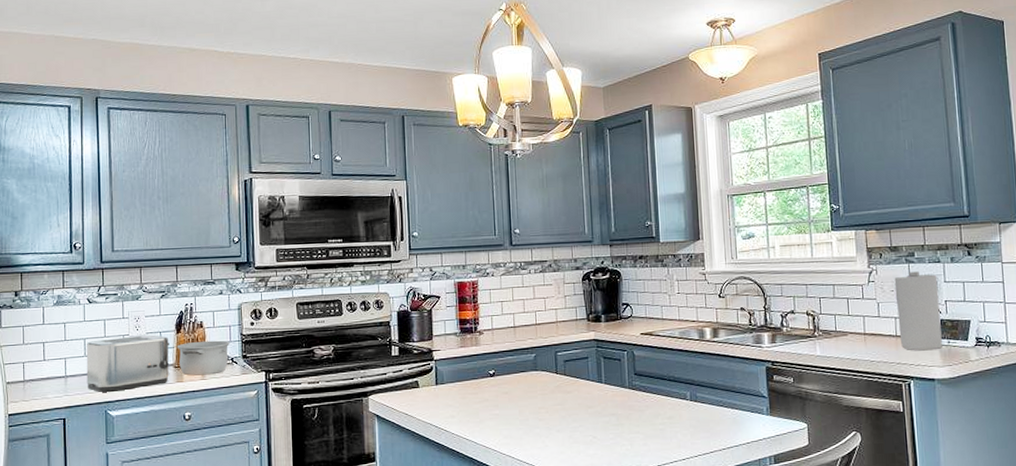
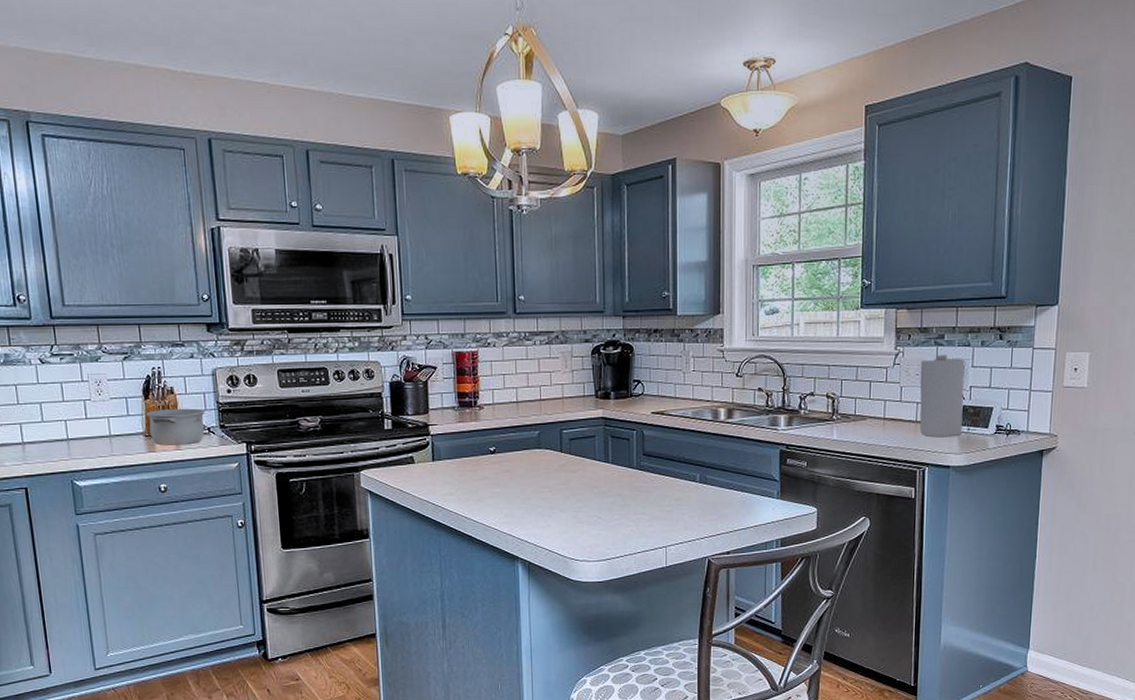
toaster: present [86,334,170,393] -> none [42,400,140,462]

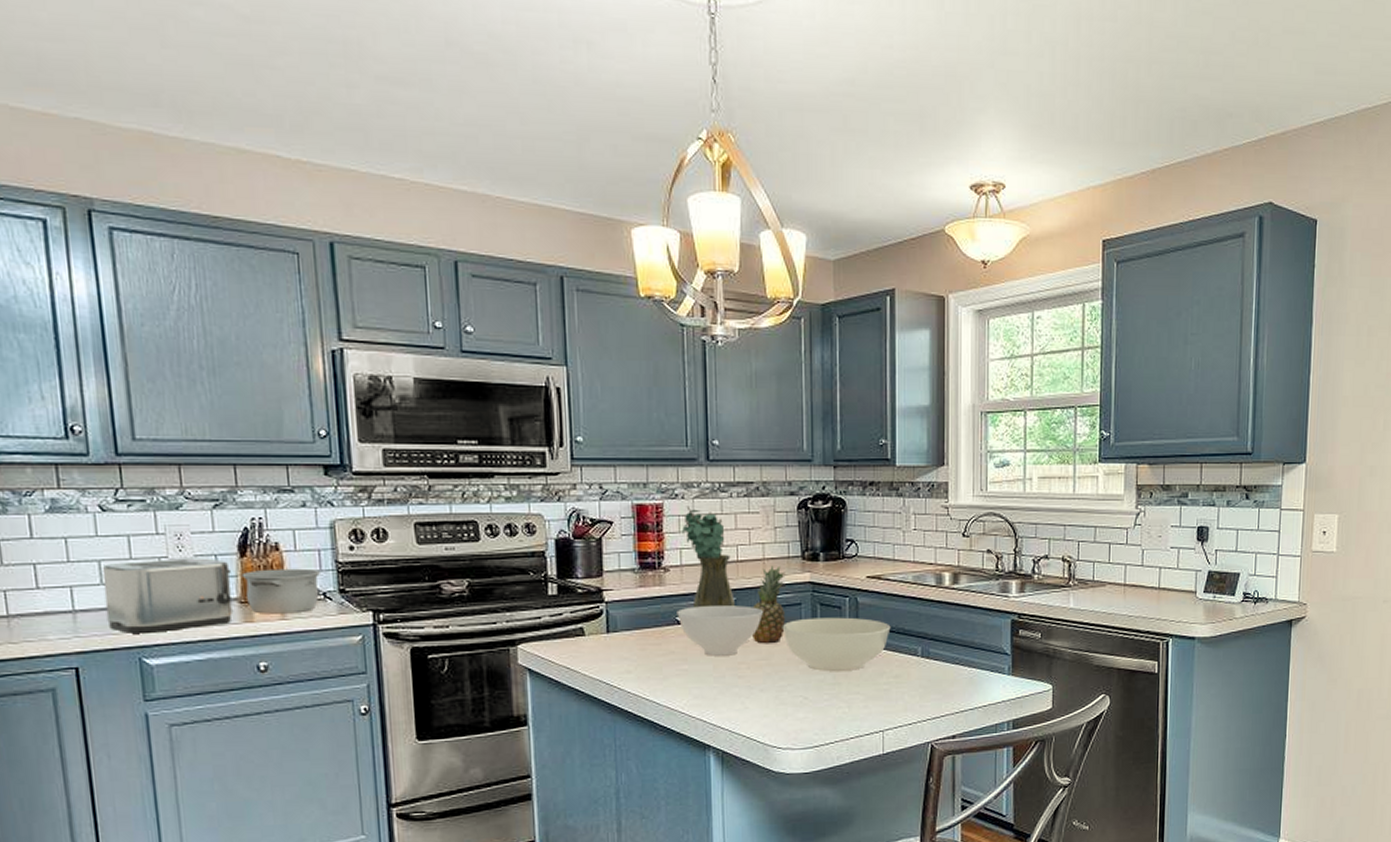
toaster: none [42,400,140,462] -> present [101,558,232,635]
bowl: none [490,438,562,481] -> present [677,605,763,656]
vase: none [494,352,538,440] -> present [682,506,735,608]
fruit: none [554,403,583,471] -> present [753,565,787,644]
bowl: none [578,448,673,494] -> present [782,617,891,671]
paper towel holder: present [919,355,965,438] -> none [1162,515,1210,606]

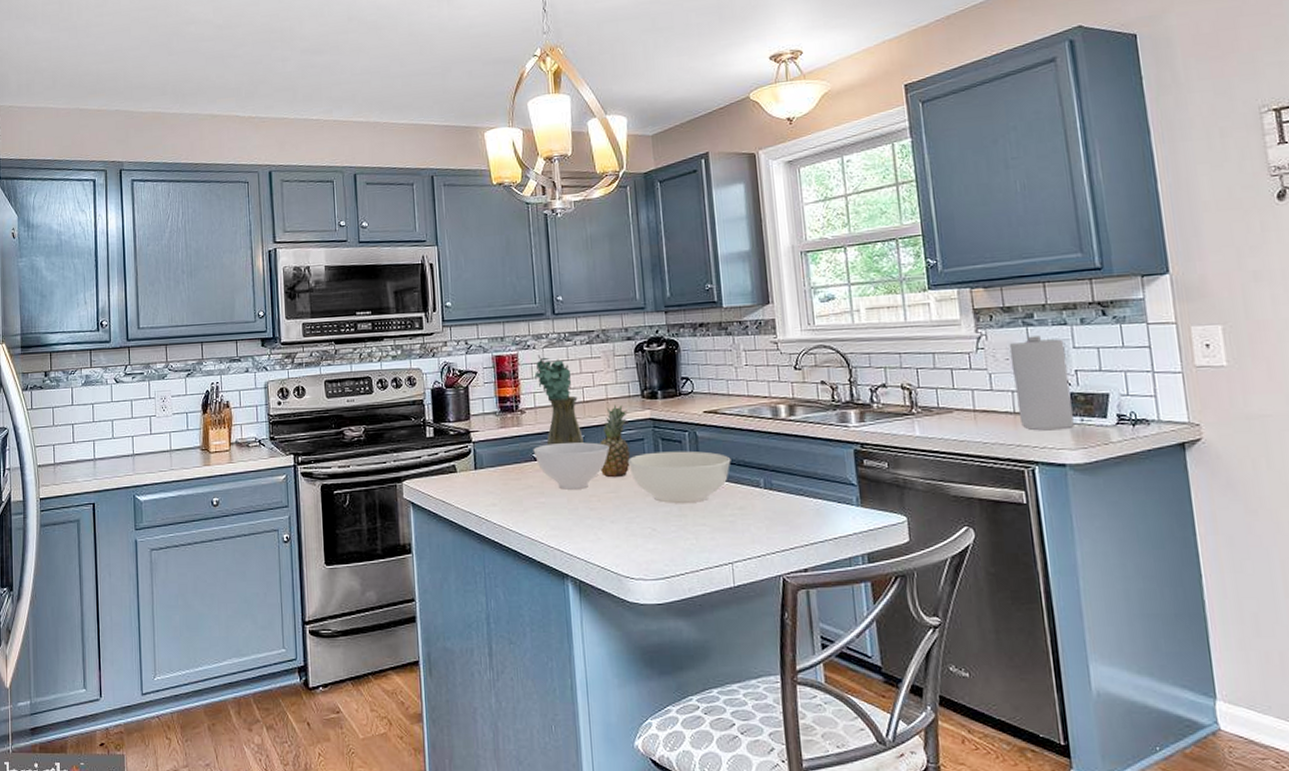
toaster: present [101,558,232,635] -> none [113,415,196,477]
cooking pot: present [241,568,320,614] -> none [203,421,257,459]
paper towel holder: none [1162,515,1210,606] -> present [1009,336,1074,431]

